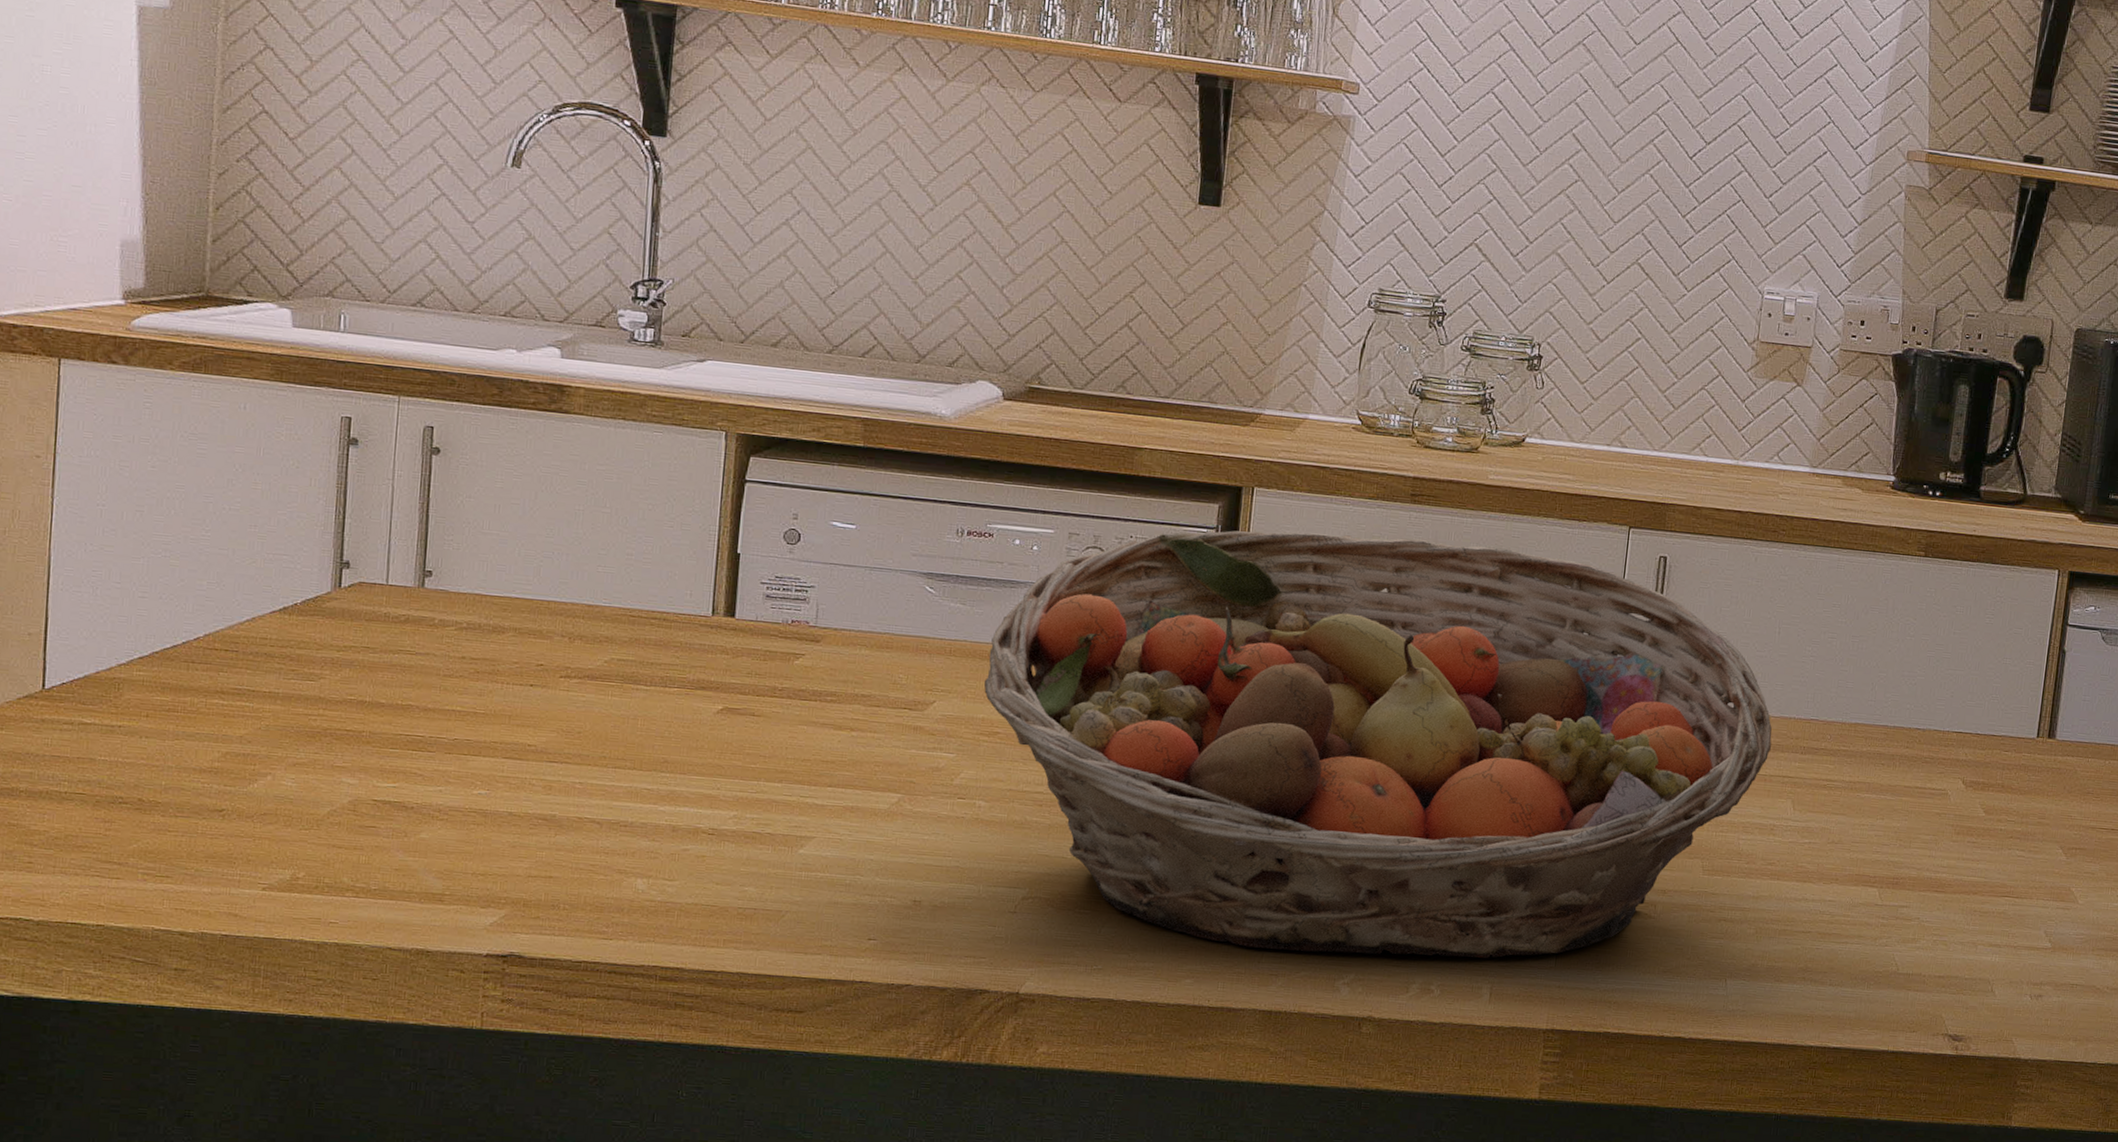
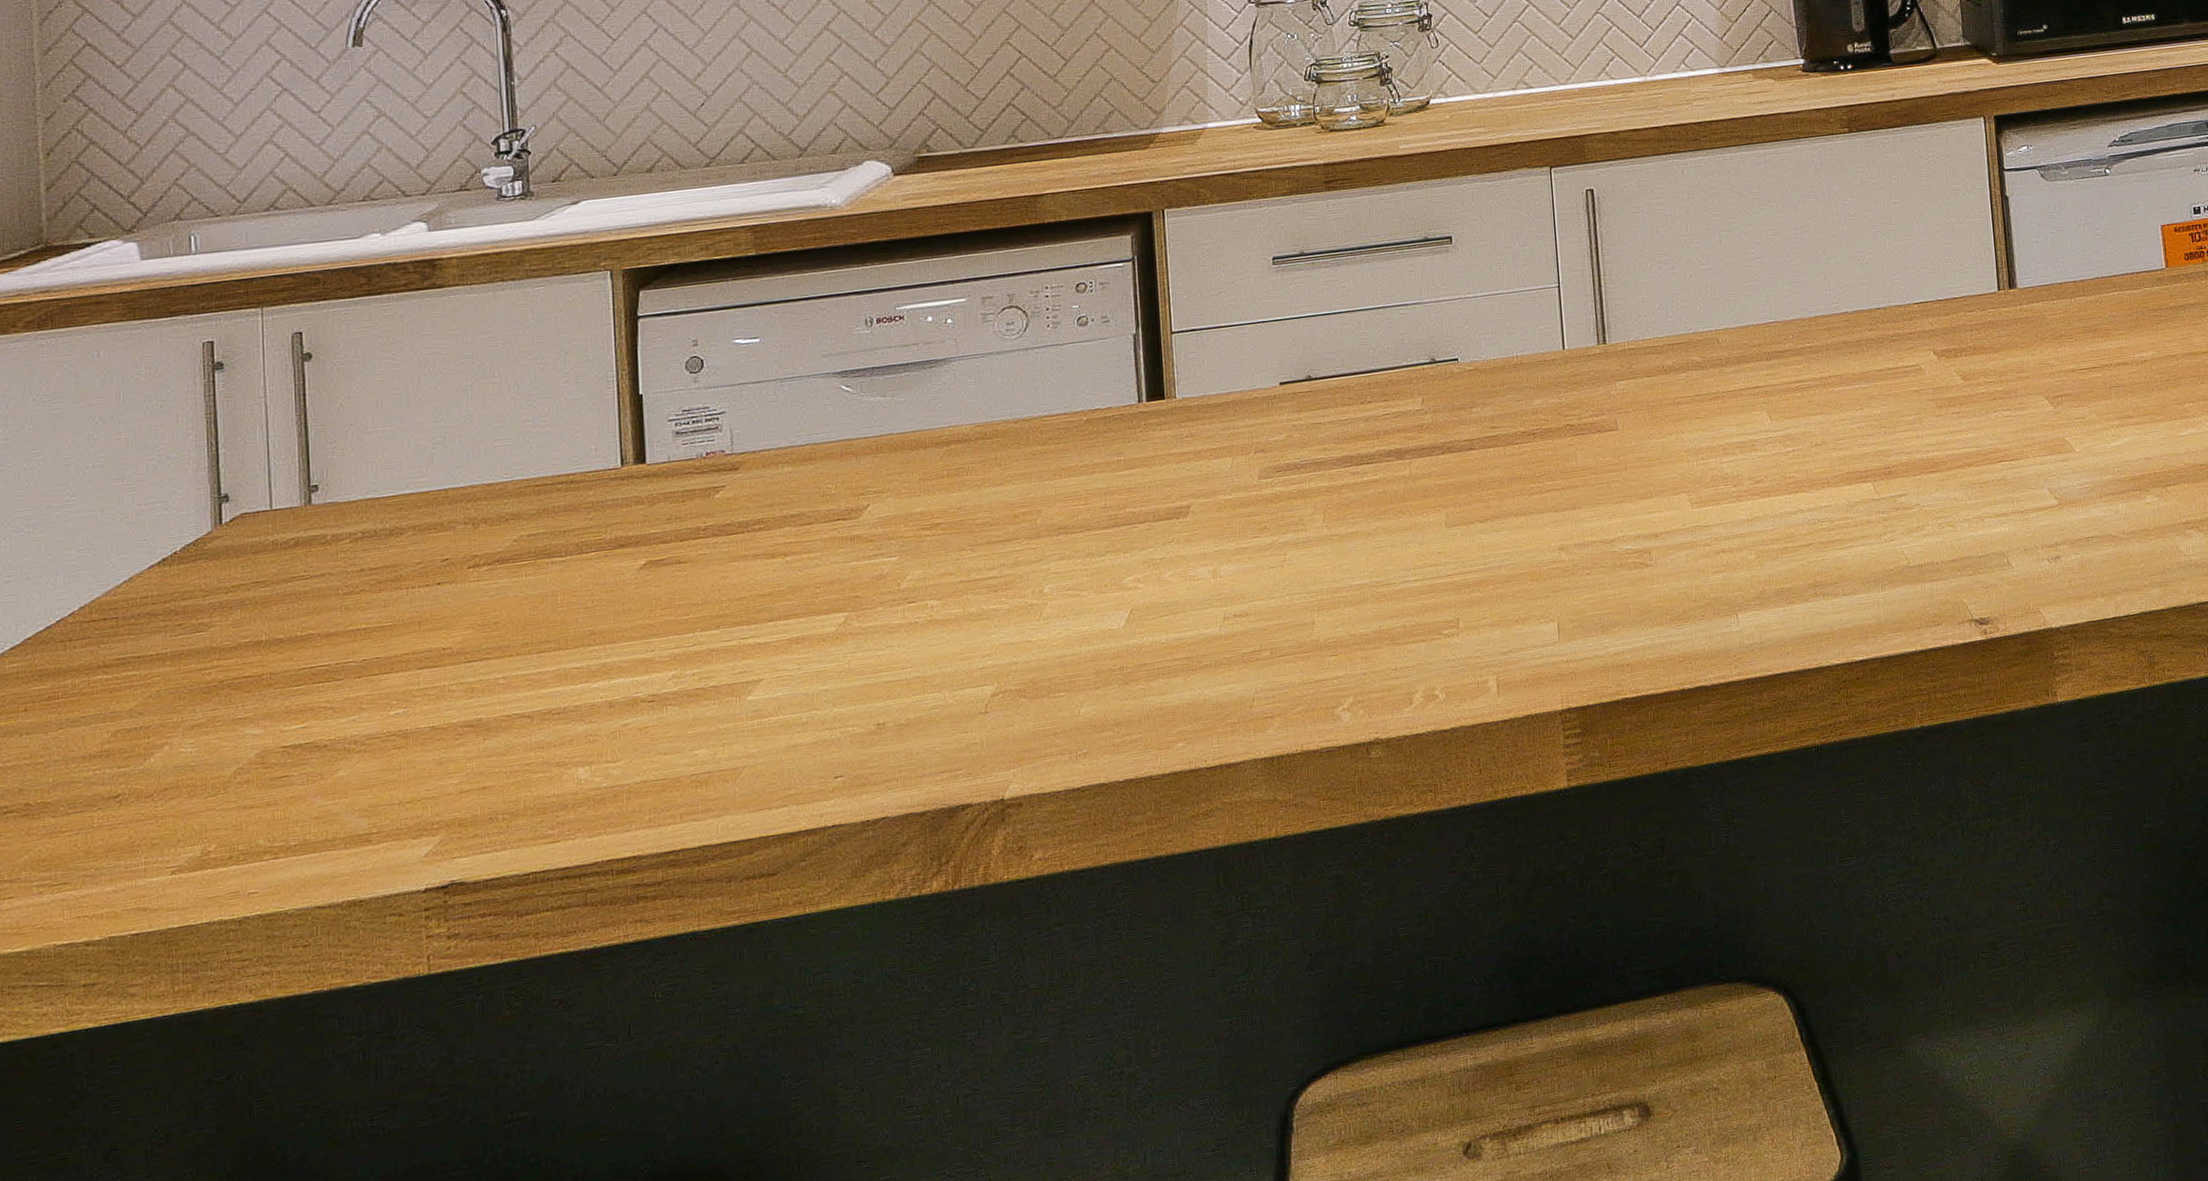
fruit basket: present [984,530,1772,958] -> none [916,213,1735,696]

